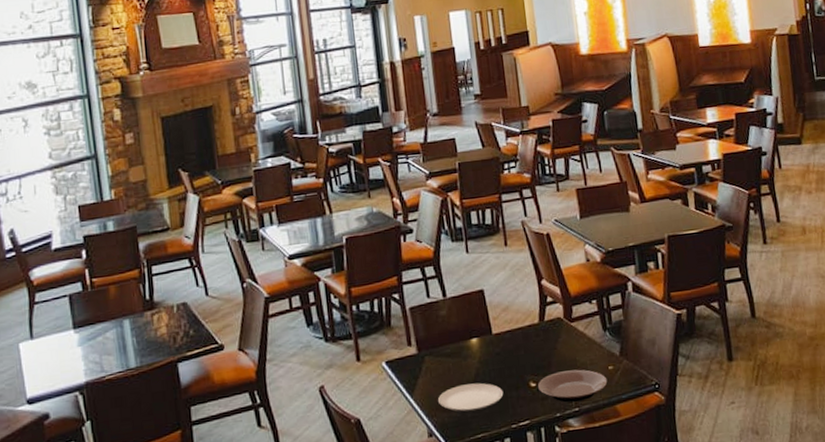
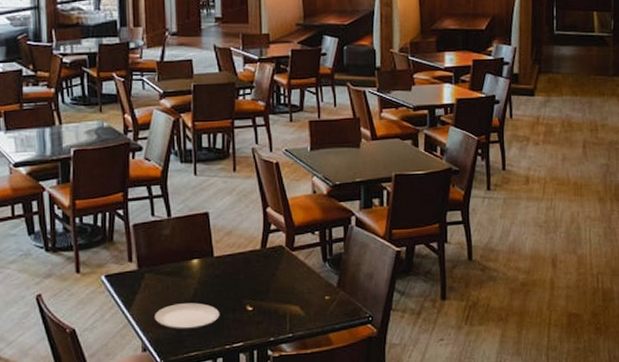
plate: present [538,369,608,403] -> none [255,297,323,328]

